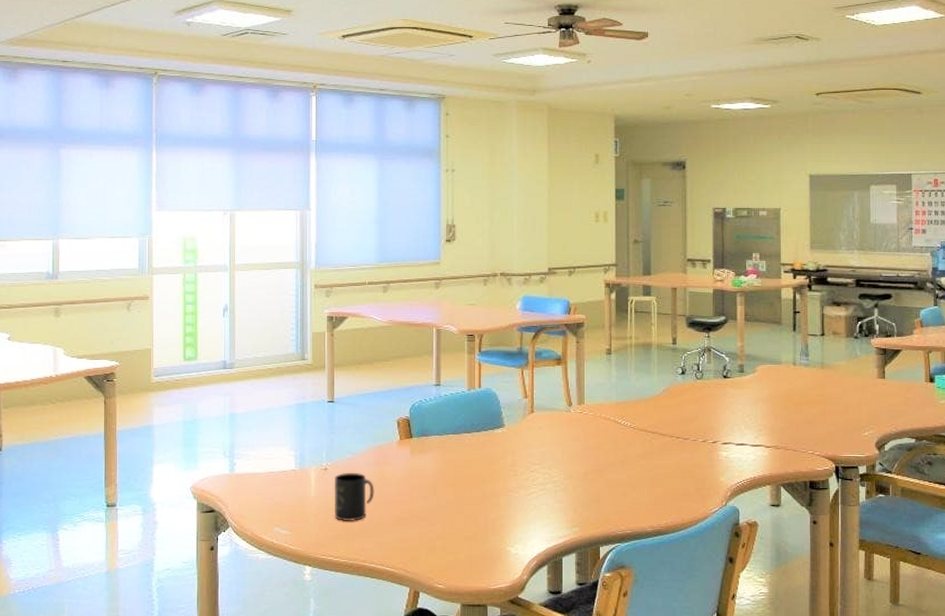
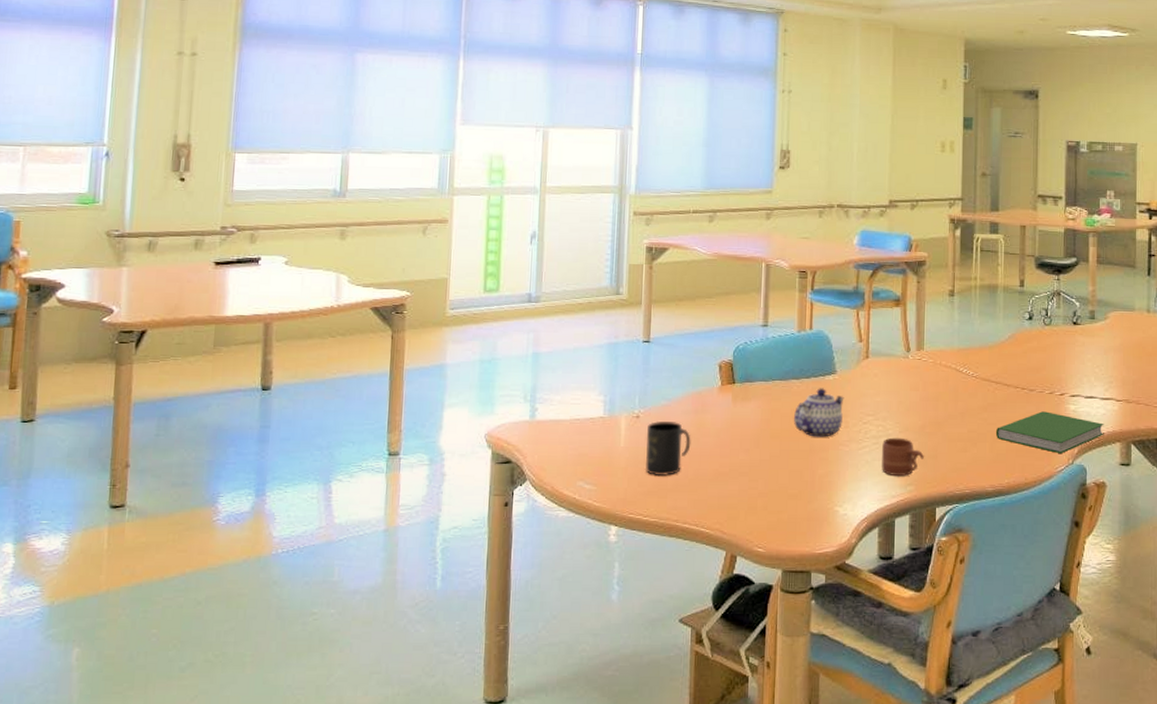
teapot: none [466,440,512,485] -> present [793,388,844,437]
mug: none [549,484,587,518] -> present [882,437,924,476]
hardcover book: none [653,458,755,497] -> present [995,411,1104,454]

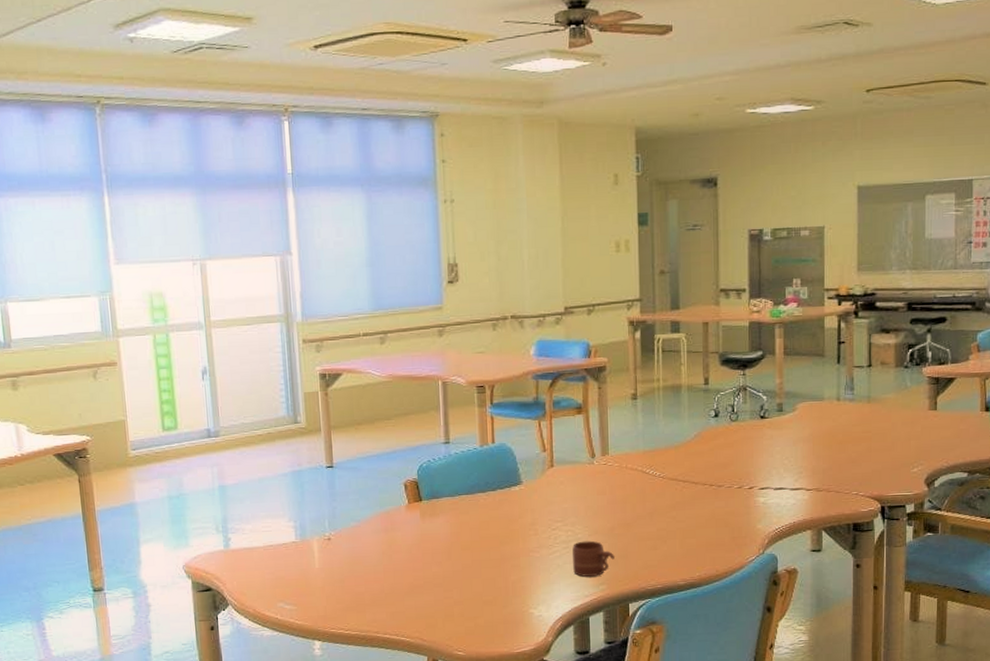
mug: present [644,421,691,477] -> none [339,541,384,593]
teapot: present [793,388,844,437] -> none [482,499,532,546]
hardcover book: present [995,411,1104,454] -> none [685,505,795,545]

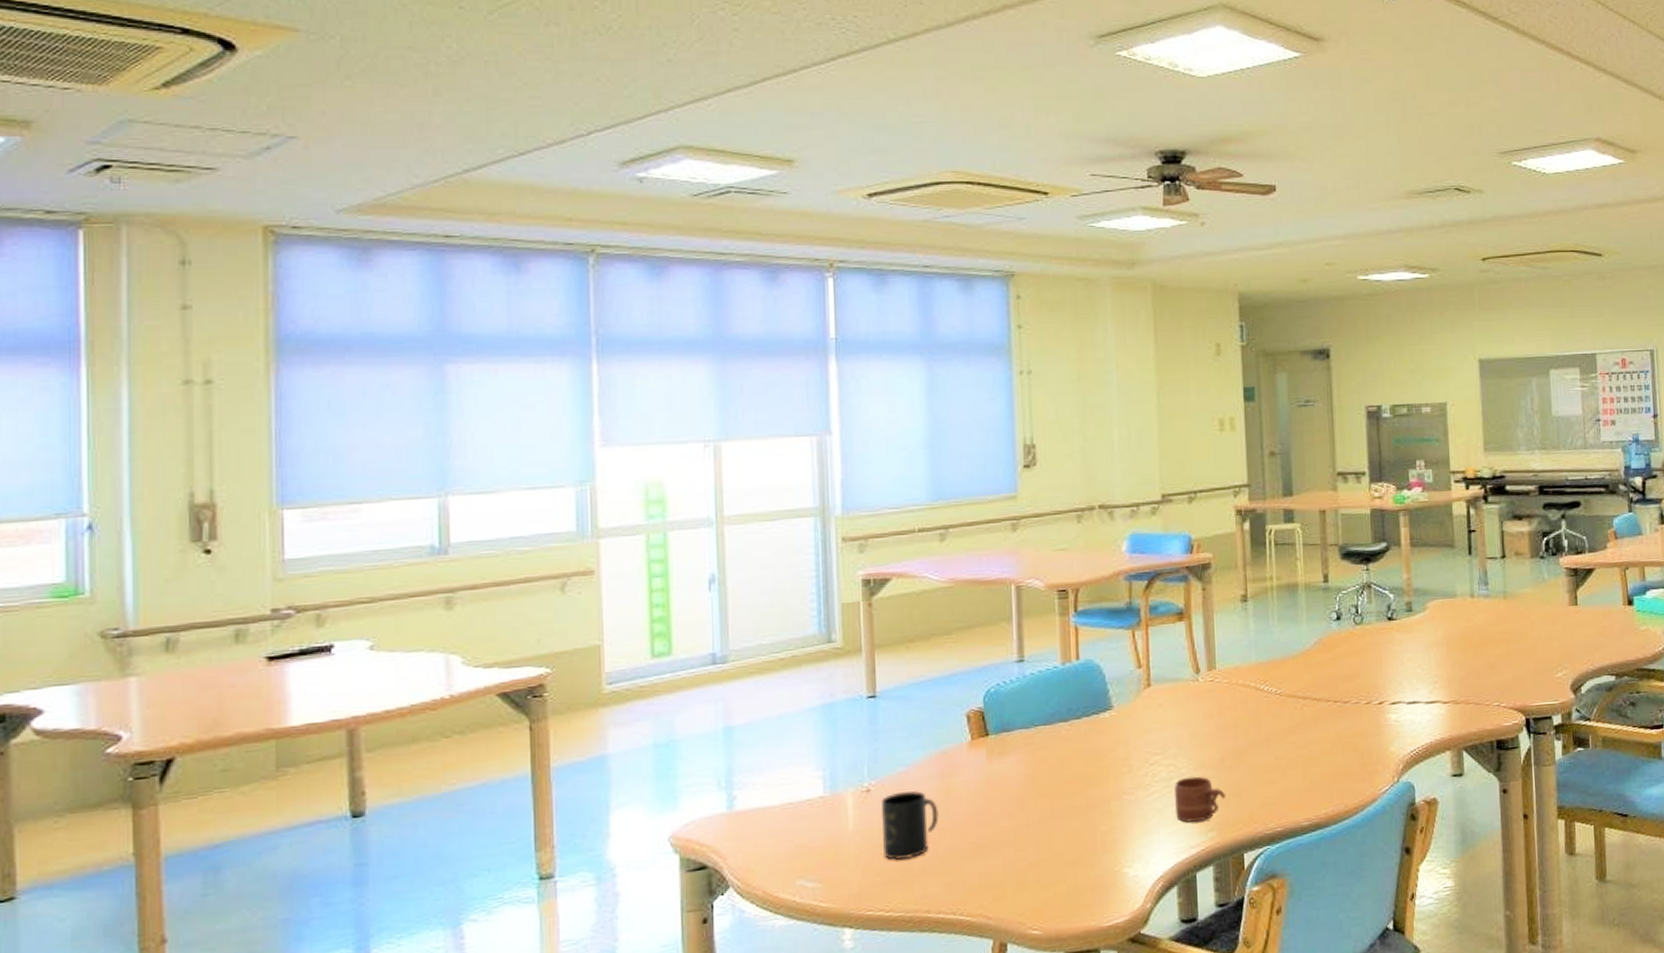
mug: none [339,541,384,593] -> present [880,791,939,861]

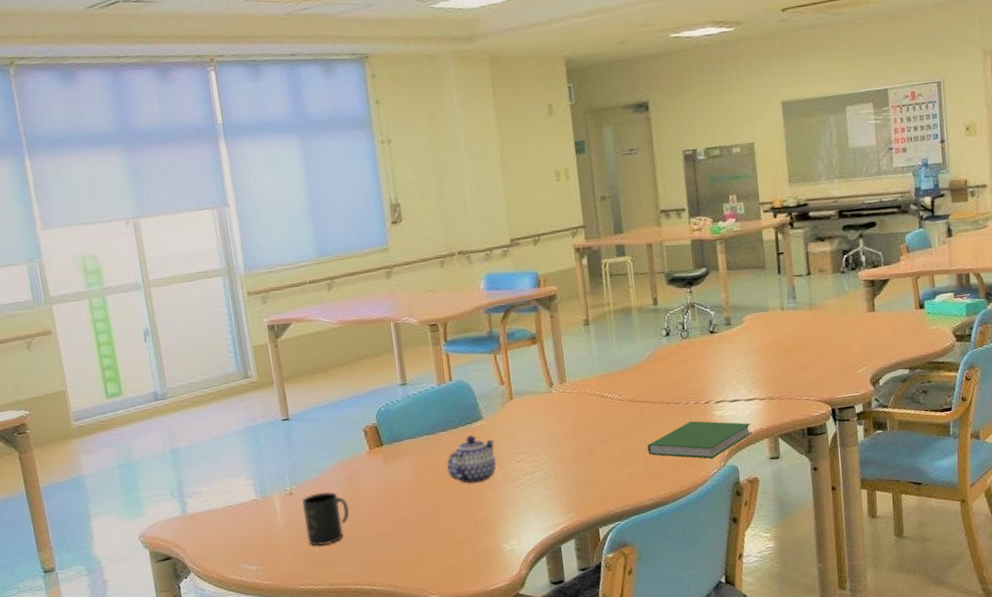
teapot: none [1064,728,1125,789] -> present [447,435,496,483]
mug: present [1175,776,1225,823] -> none [538,469,581,506]
hardcover book: none [1307,725,1432,773] -> present [647,421,752,459]

